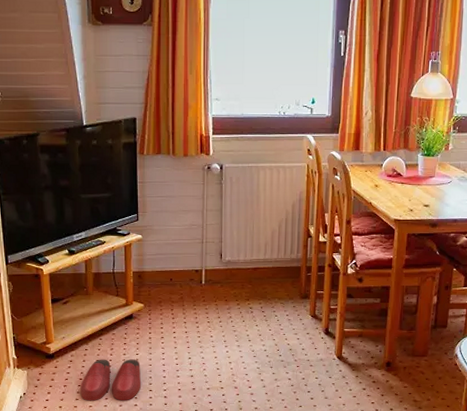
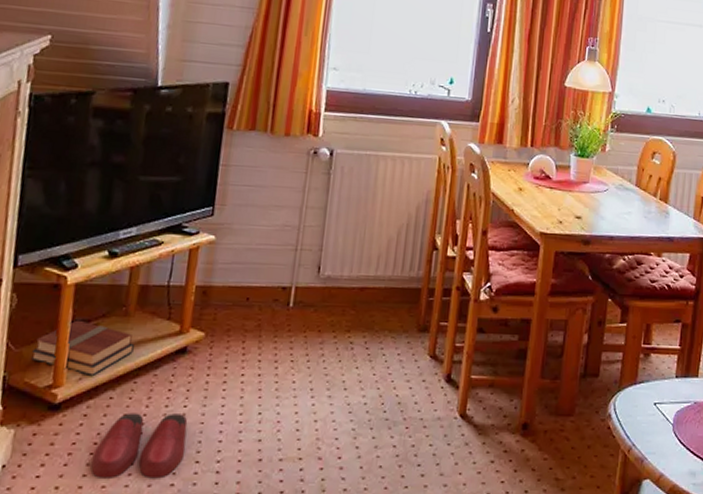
books: none [28,298,96,335] -> present [31,319,134,376]

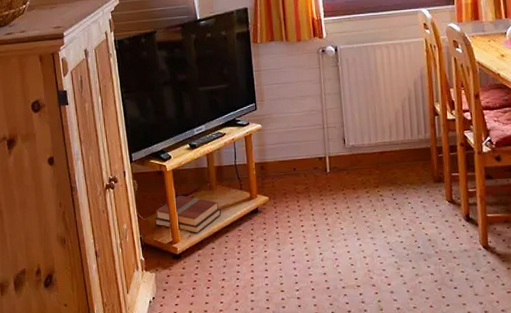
slippers: present [90,412,188,479] -> none [209,257,272,305]

